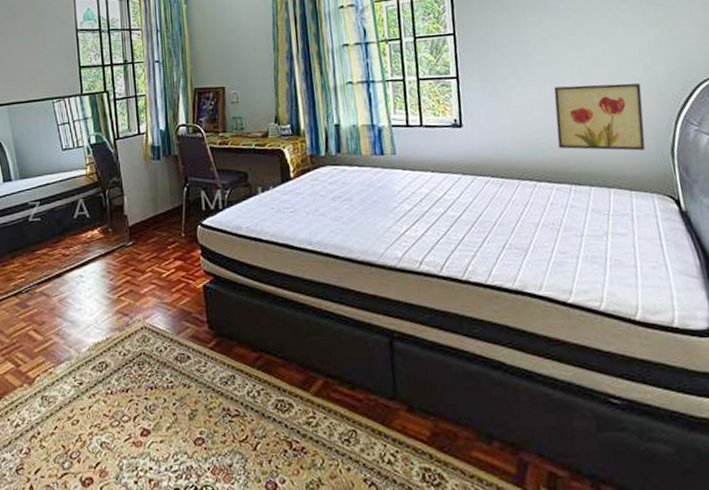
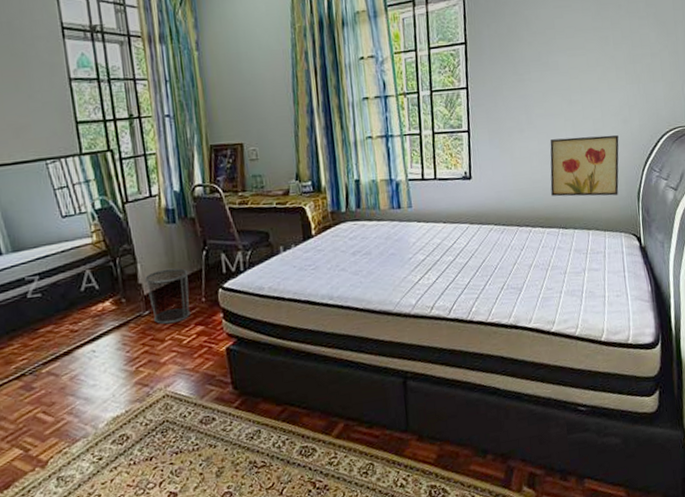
waste bin: none [129,202,170,256] -> present [144,268,190,325]

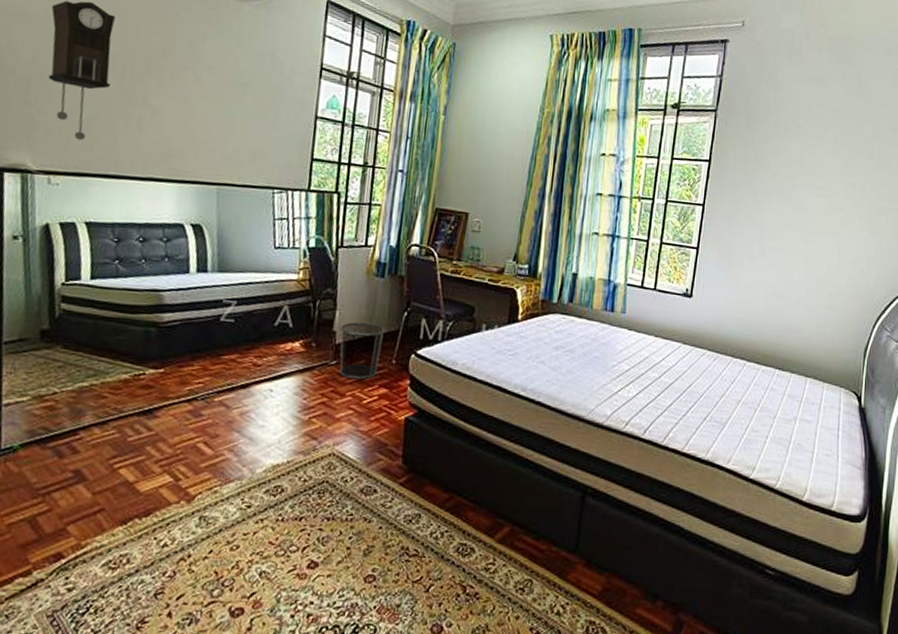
wall art: present [550,135,619,197] -> none [773,275,852,347]

